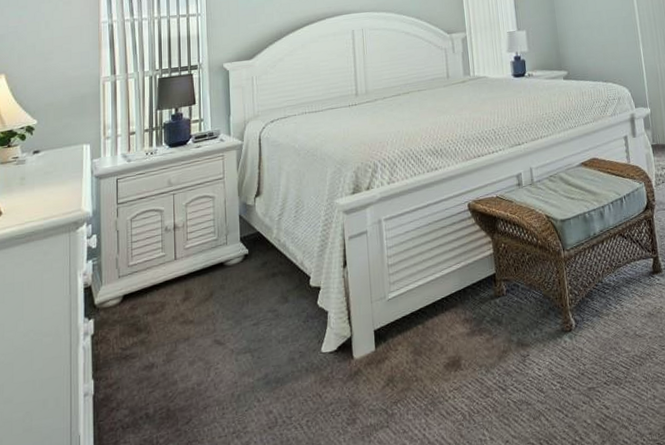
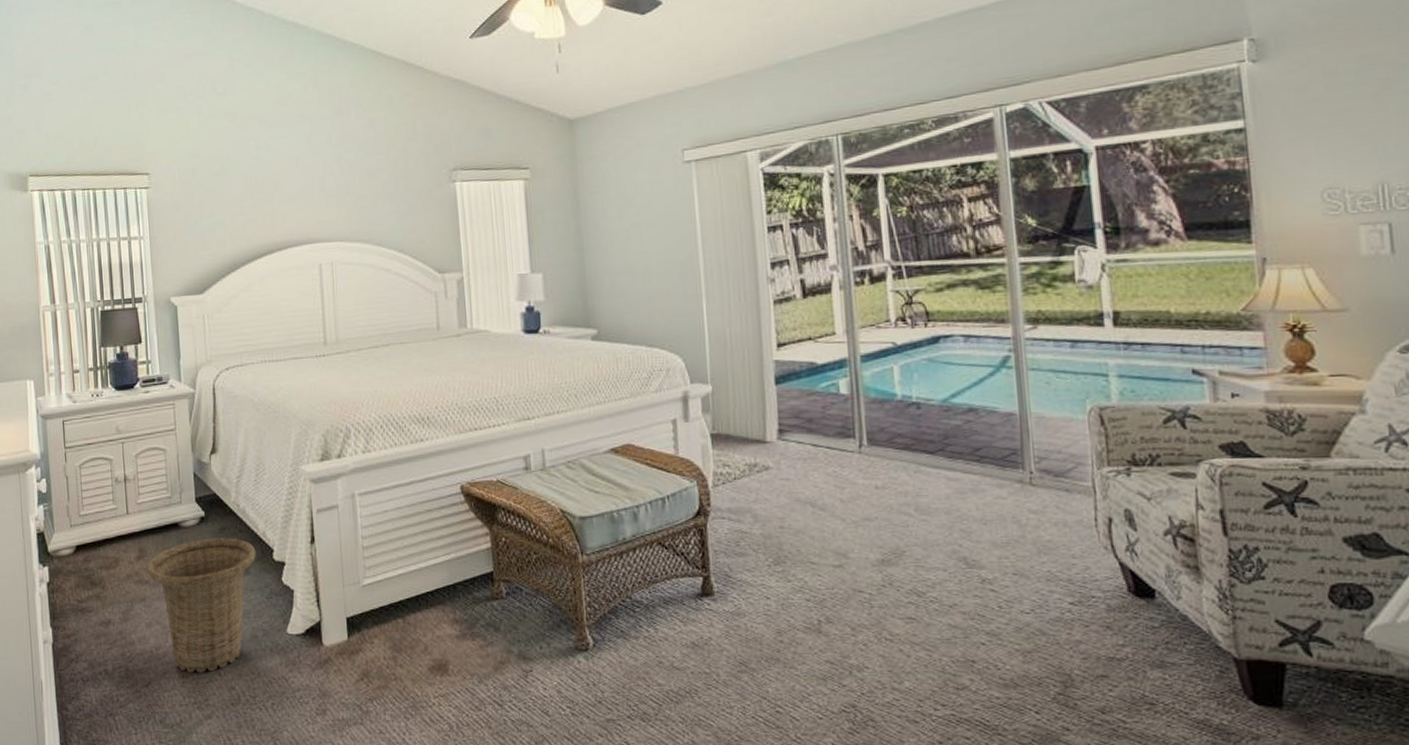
basket: none [192,270,295,404] -> present [147,538,256,673]

